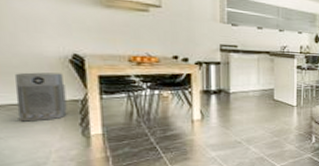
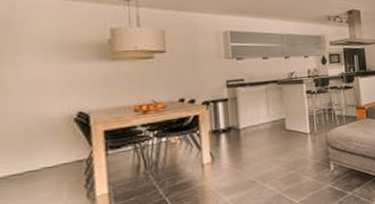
air purifier: present [15,72,67,122] -> none [18,134,72,192]

